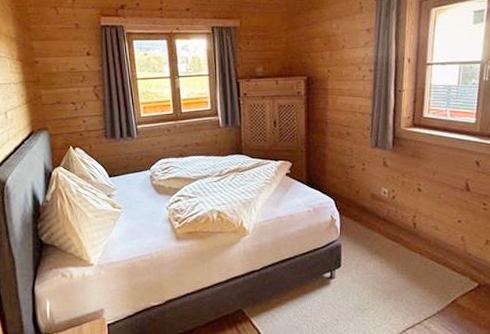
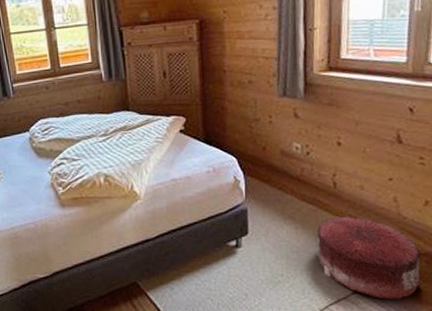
pouf: none [398,251,482,324] -> present [316,215,422,300]

